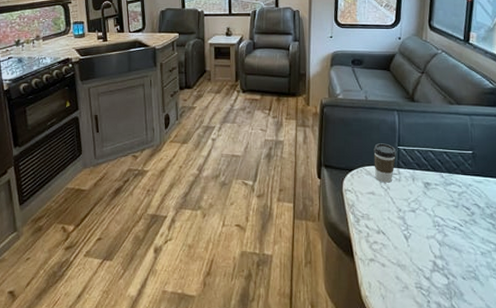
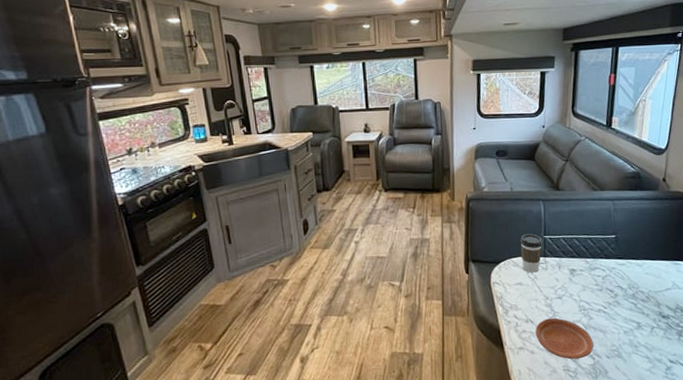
plate: none [387,231,448,277] -> present [535,318,594,360]

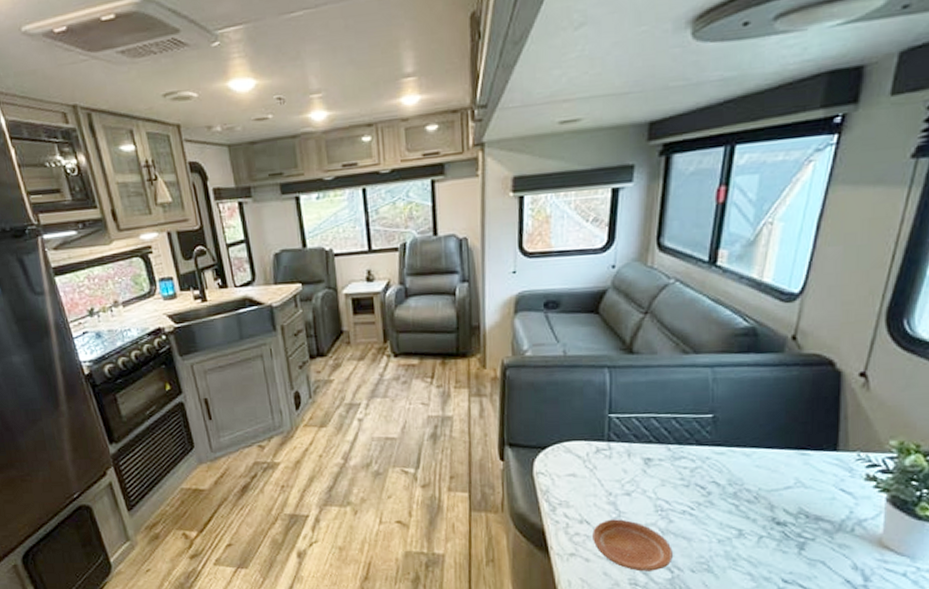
coffee cup: present [520,234,543,273] -> none [575,411,607,462]

